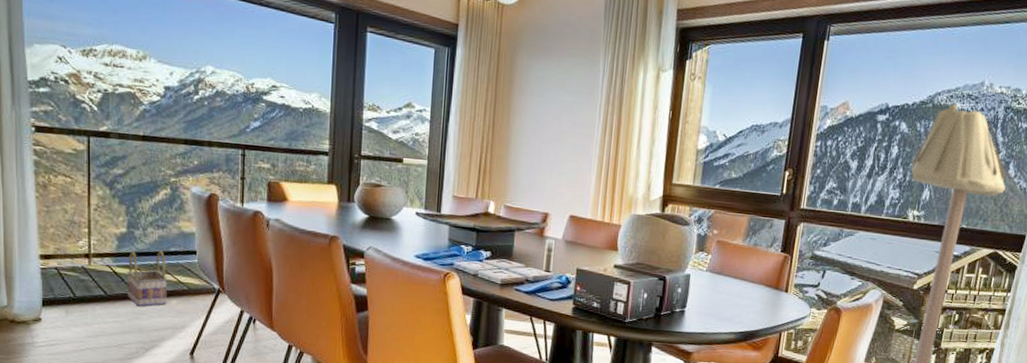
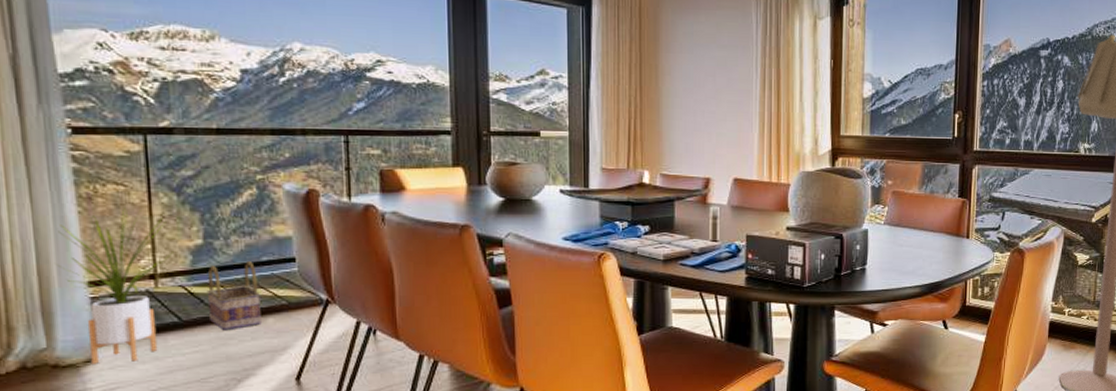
house plant: none [19,195,104,324] -> present [57,207,174,364]

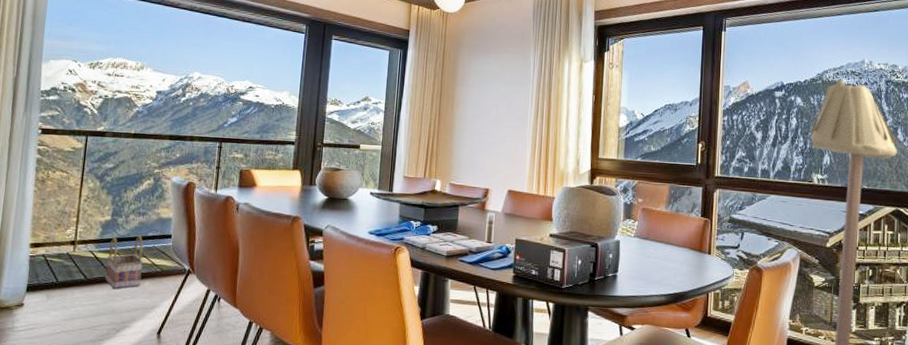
house plant: present [57,207,174,364] -> none [13,189,90,309]

